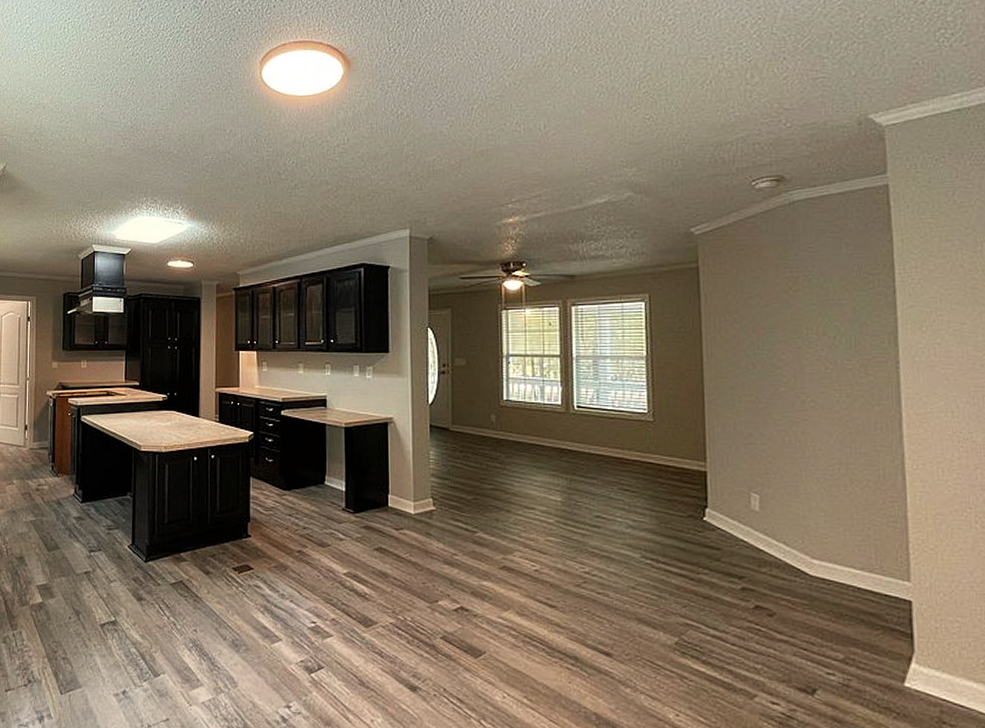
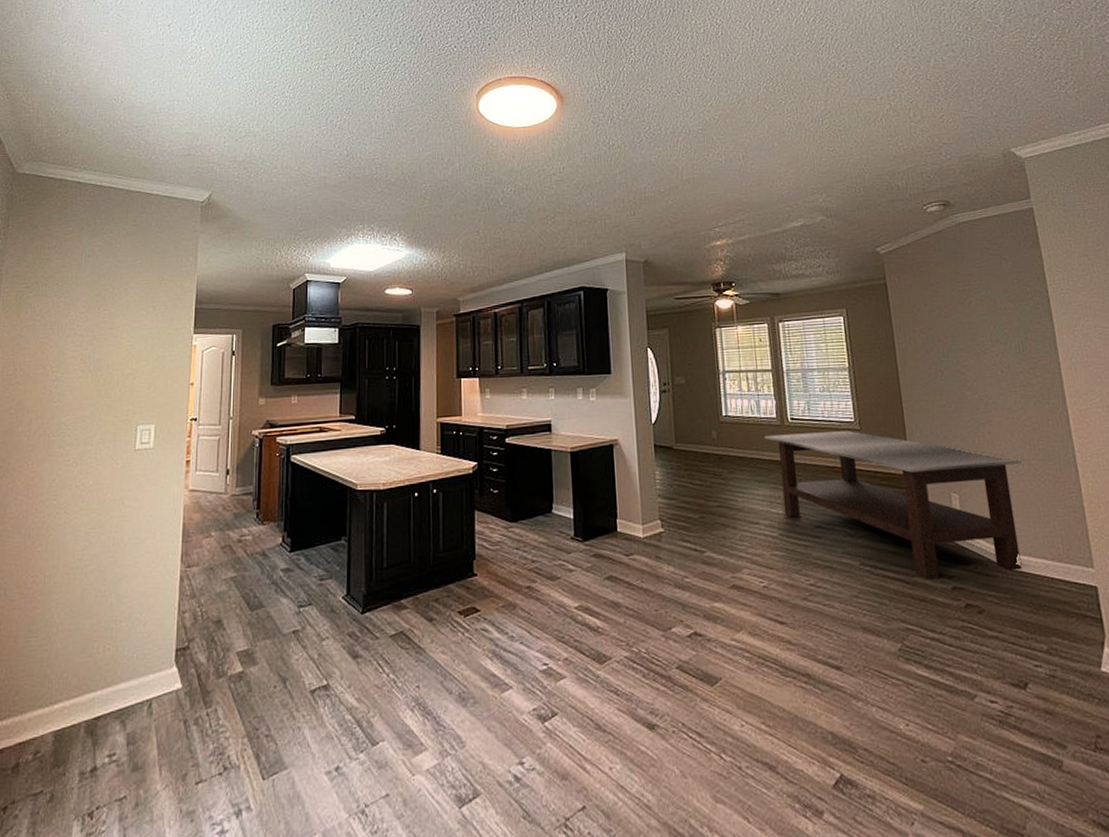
coffee table: none [547,422,841,578] -> present [764,431,1024,580]

